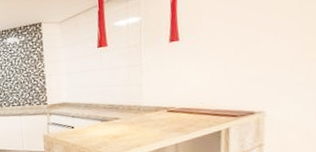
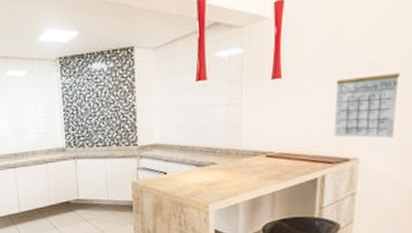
calendar: none [235,23,305,92] -> present [334,64,400,138]

